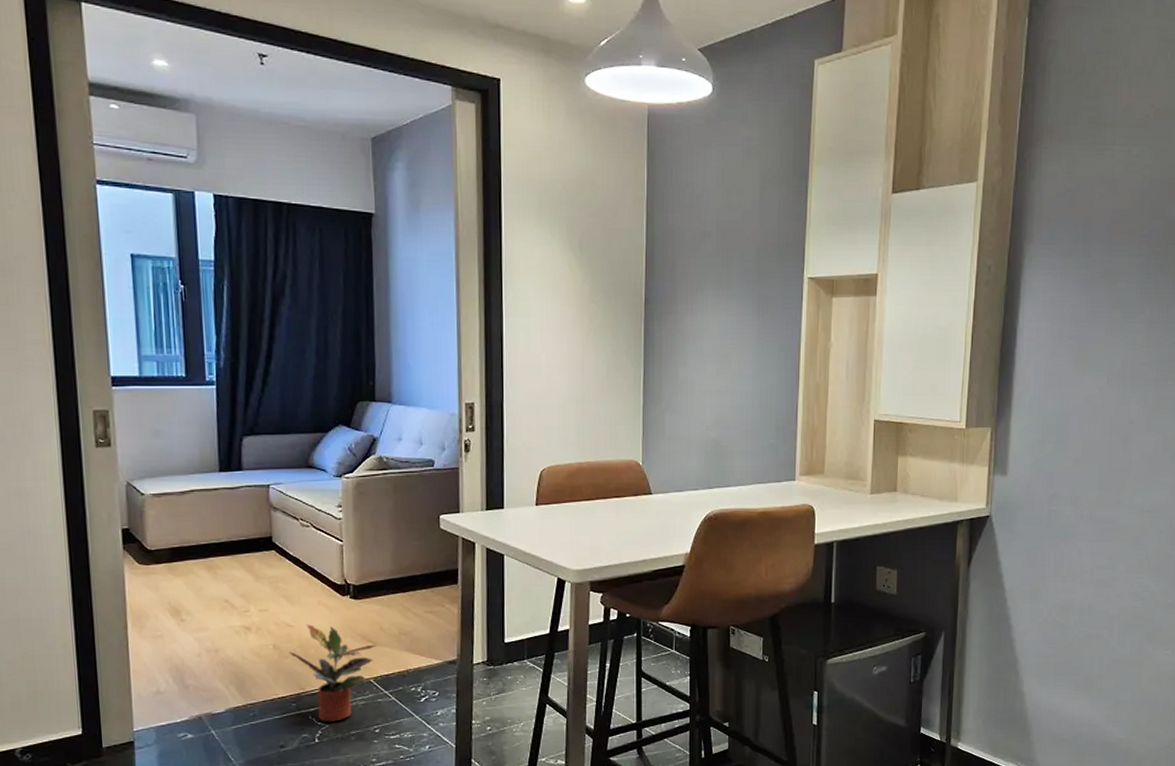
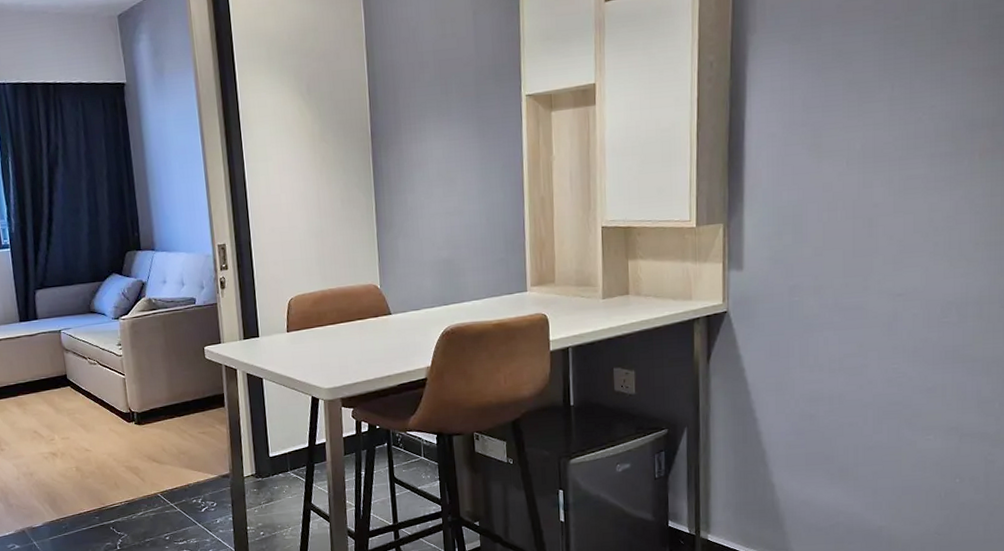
potted plant: present [289,623,377,722] -> none [89,448,161,532]

